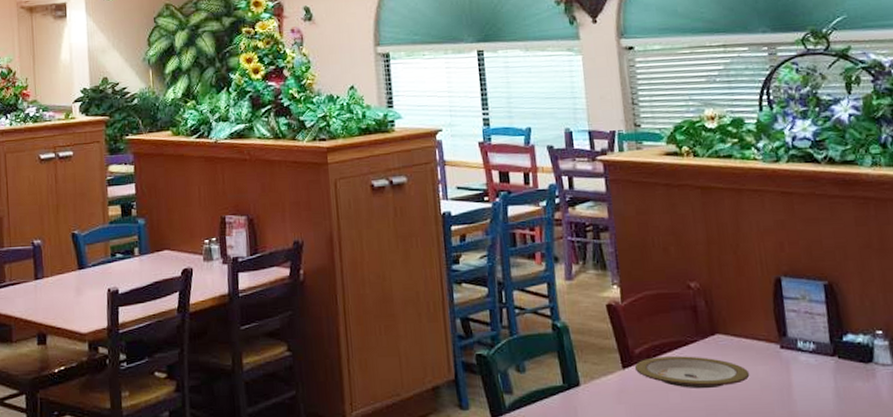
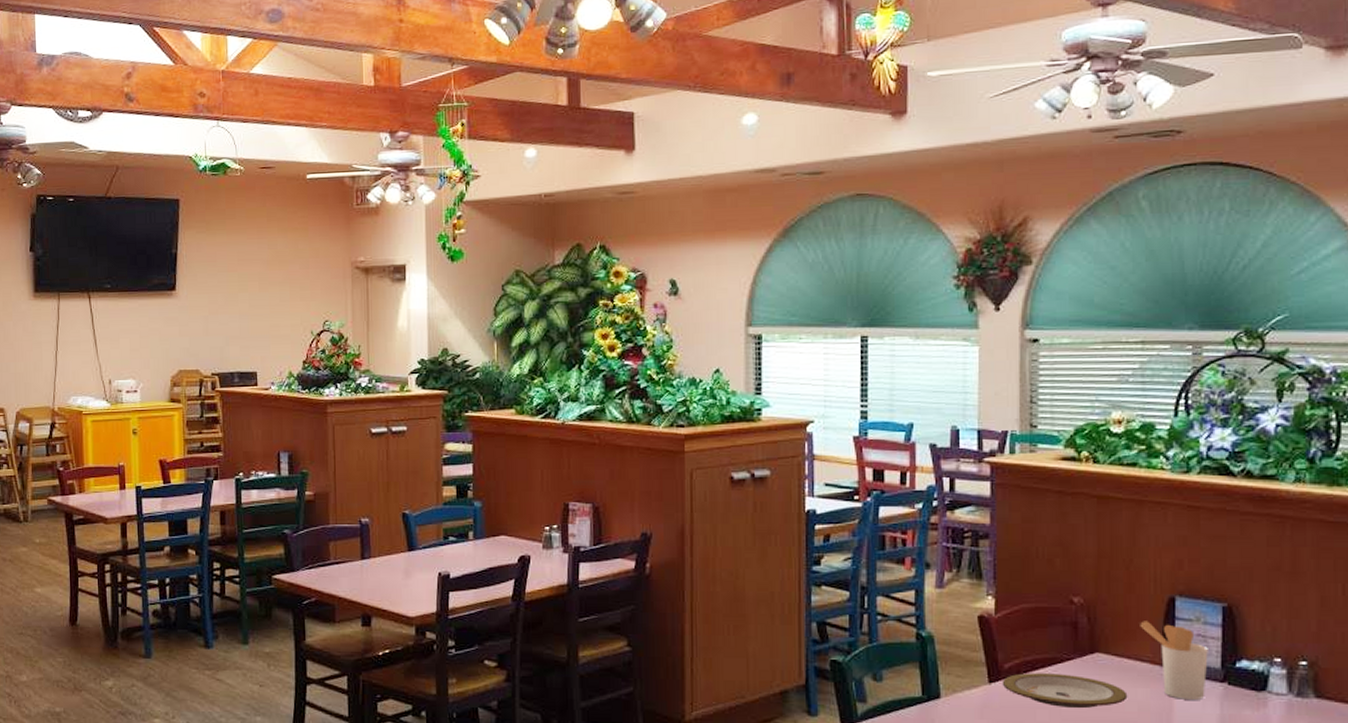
utensil holder: none [752,301,819,375] -> present [1140,621,1208,700]

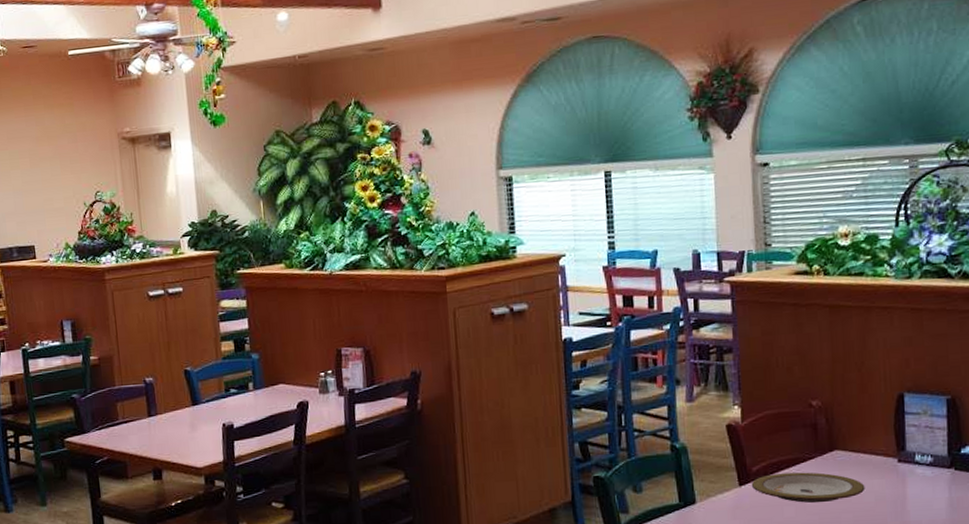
utensil holder: present [1140,621,1208,700] -> none [873,417,936,487]

